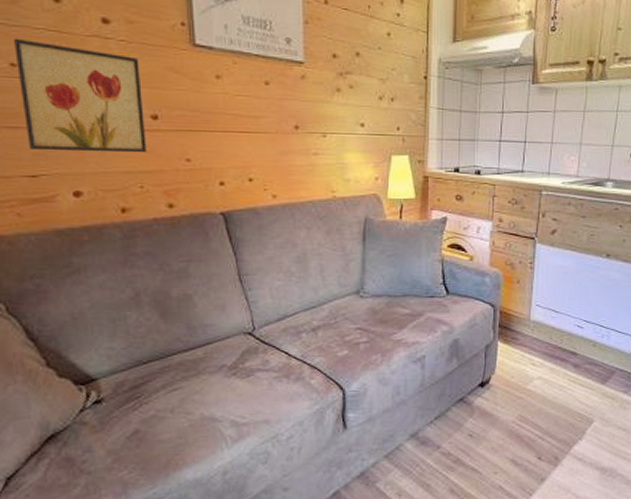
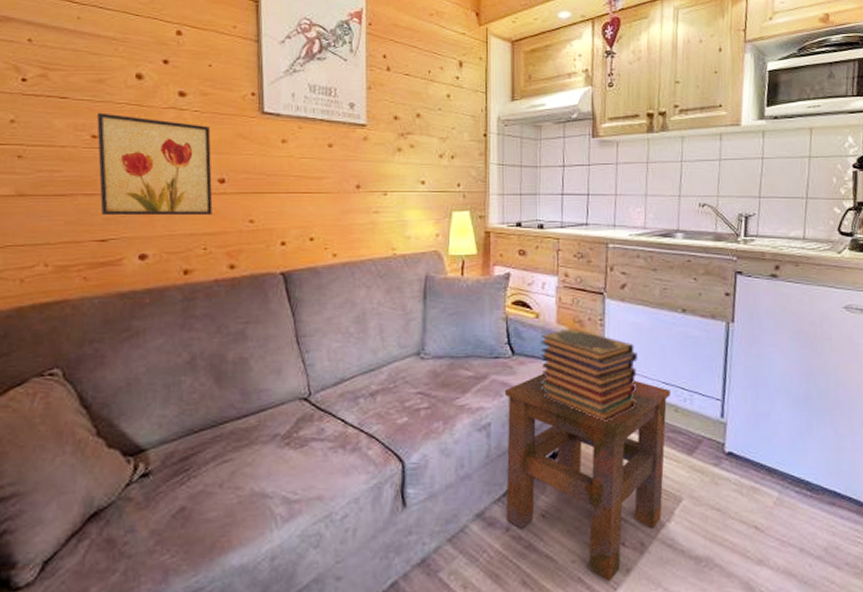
side table: none [437,311,590,489] -> present [504,373,671,582]
book stack: none [471,271,563,356] -> present [540,329,638,423]

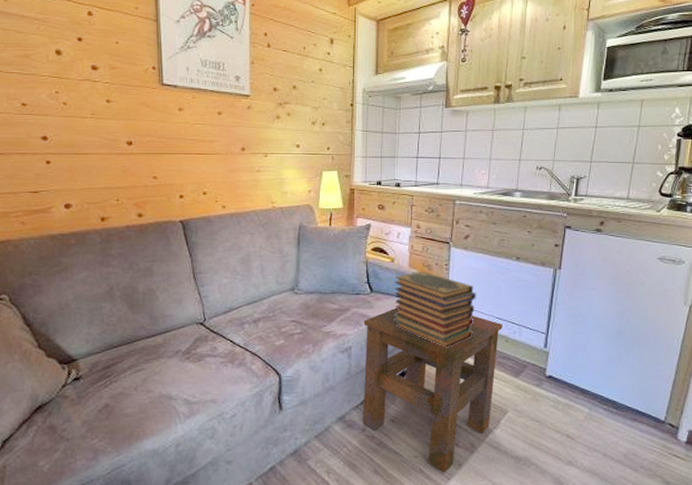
wall art: present [97,112,213,216] -> none [26,84,123,172]

